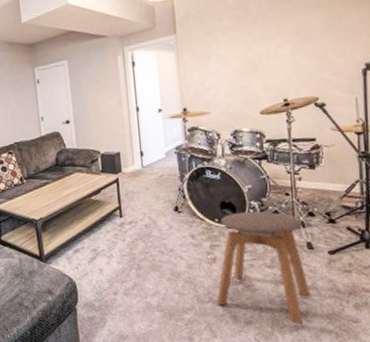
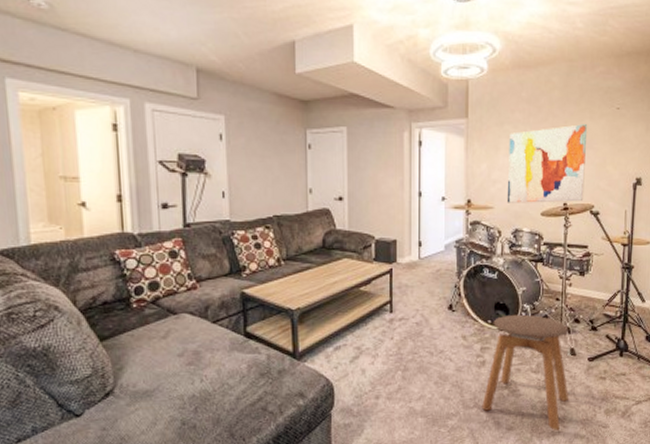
wall art: none [219,19,306,107] -> present [506,124,588,203]

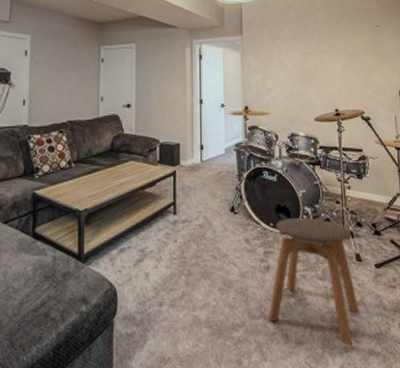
wall art: present [506,124,588,203] -> none [280,39,354,109]

